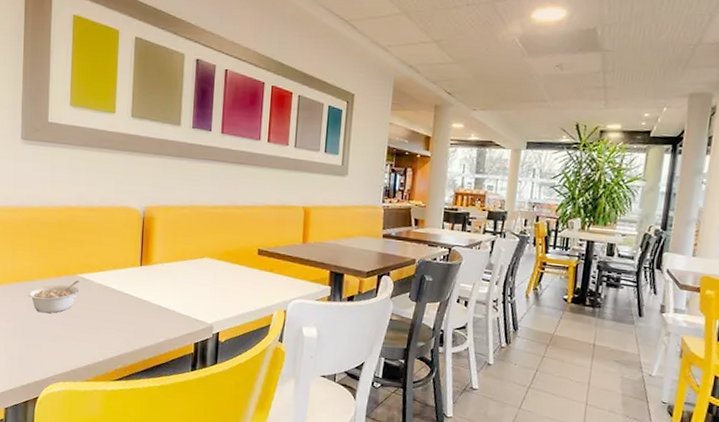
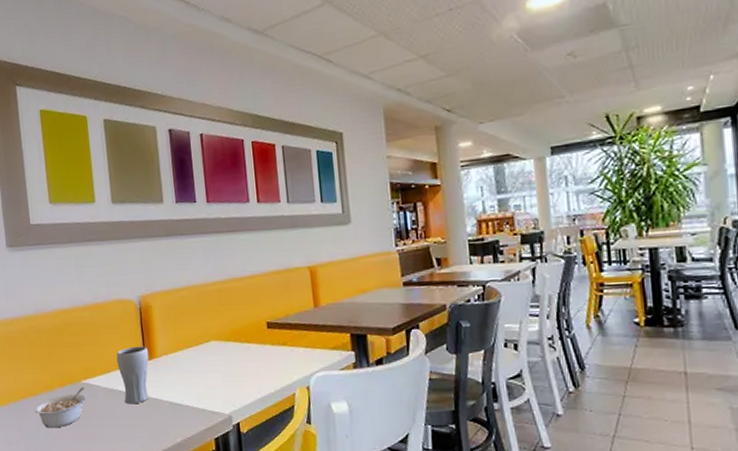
drinking glass: none [114,251,146,303] -> present [116,346,150,405]

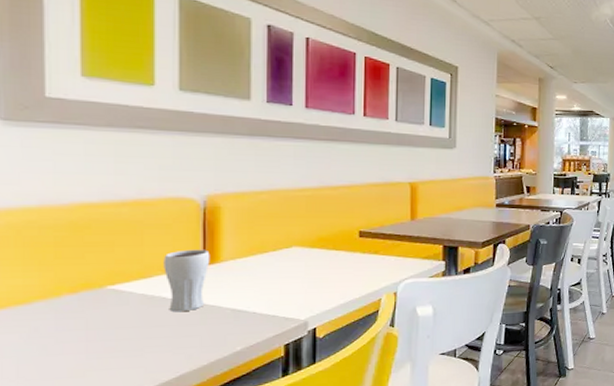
legume: present [34,386,86,428] -> none [21,293,111,343]

